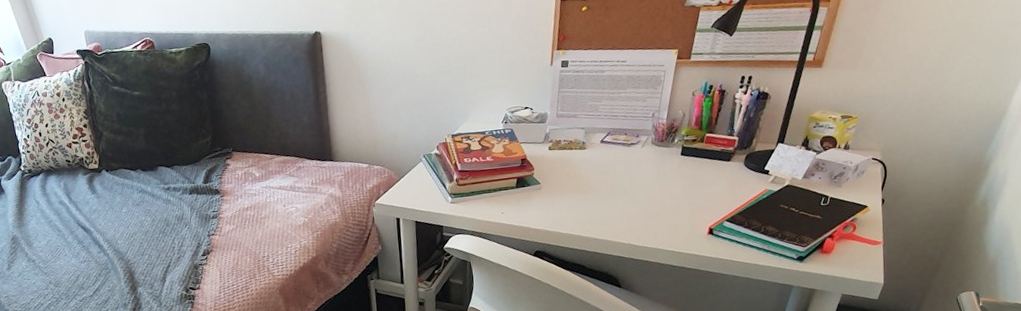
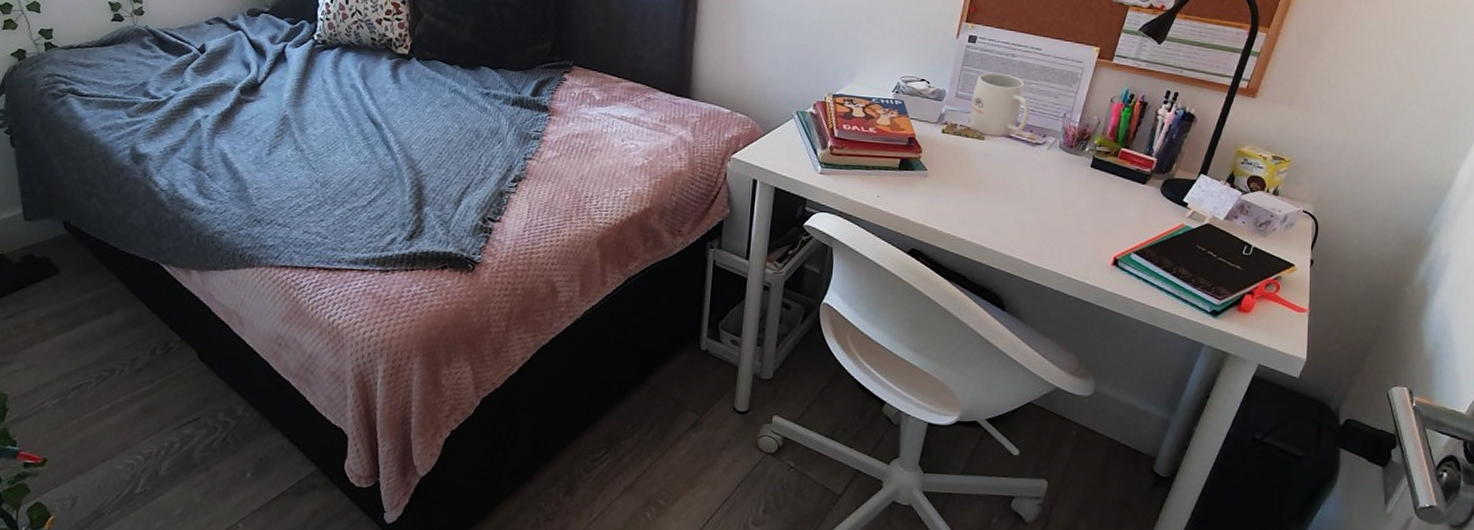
mug: none [570,88,623,146] -> present [968,72,1030,138]

